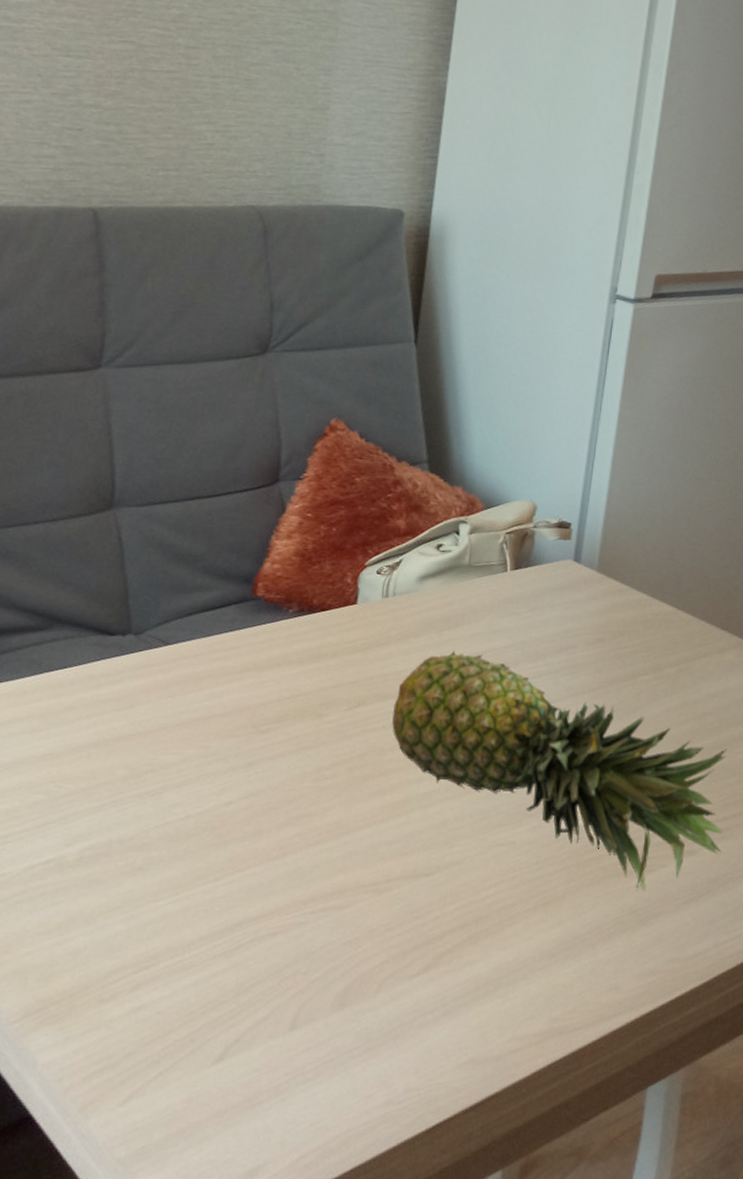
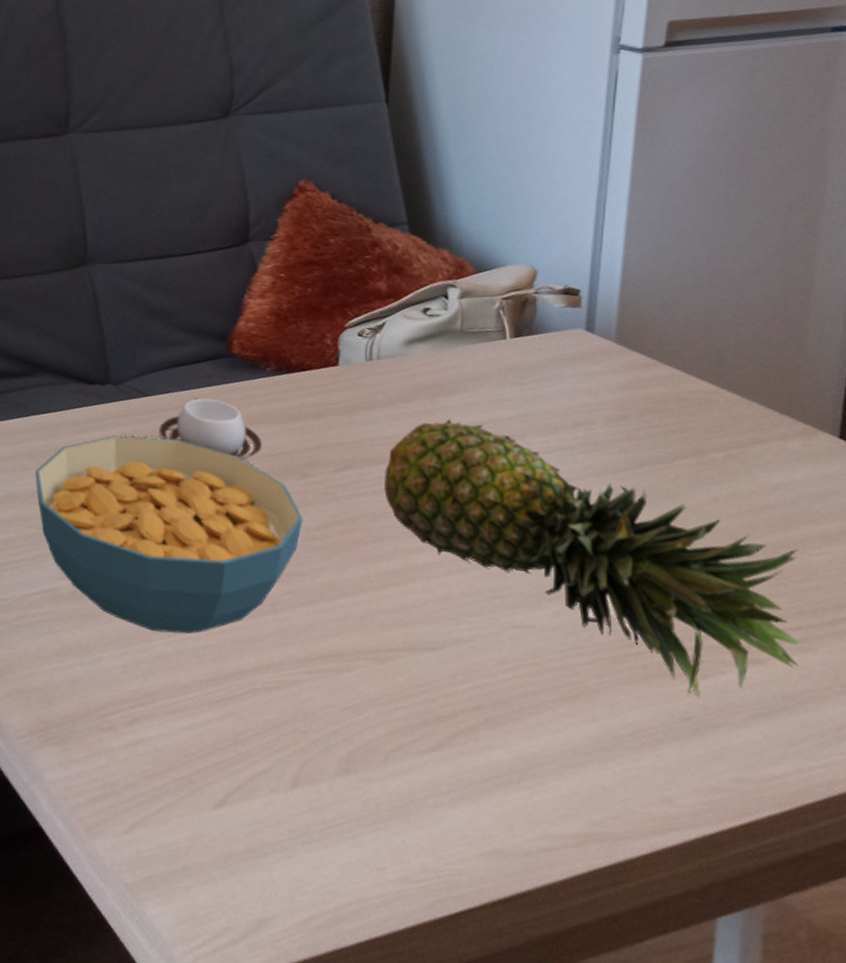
cereal bowl: none [45,687,316,891] -> present [35,435,303,634]
cup: none [179,643,281,704] -> present [159,397,262,459]

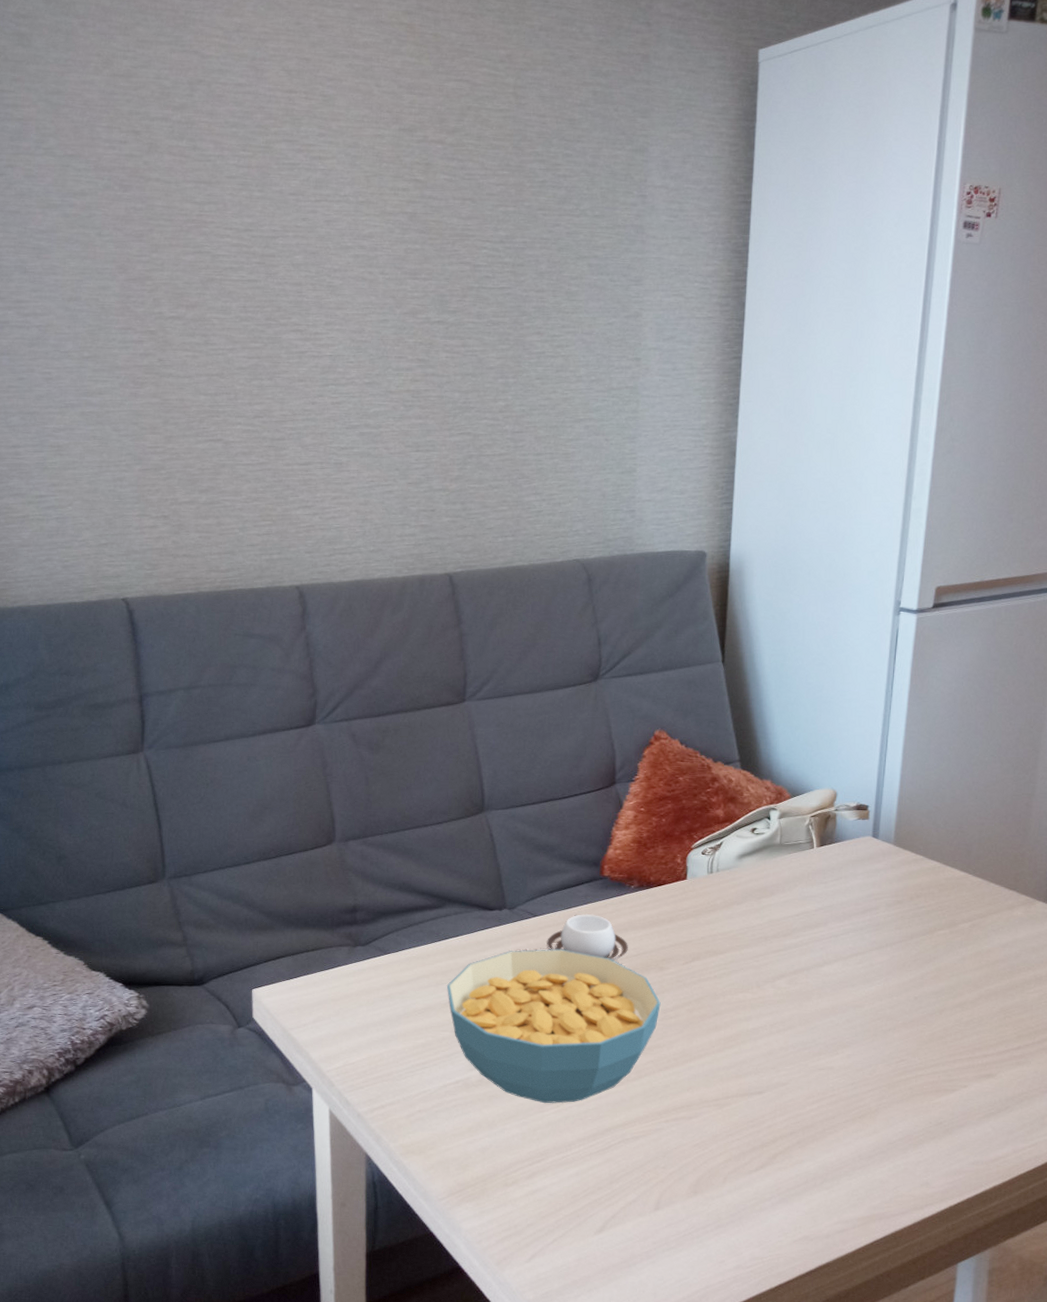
fruit: present [383,419,802,699] -> none [722,914,1020,1107]

